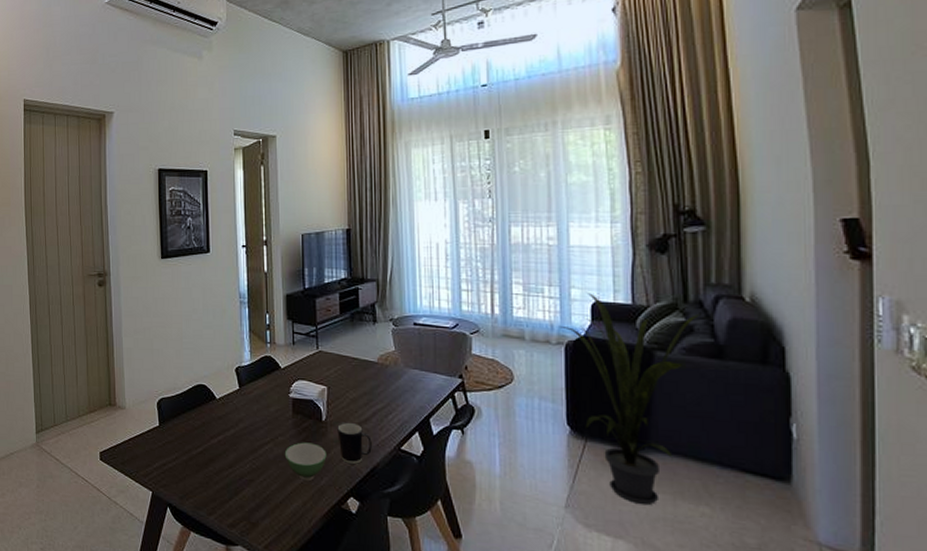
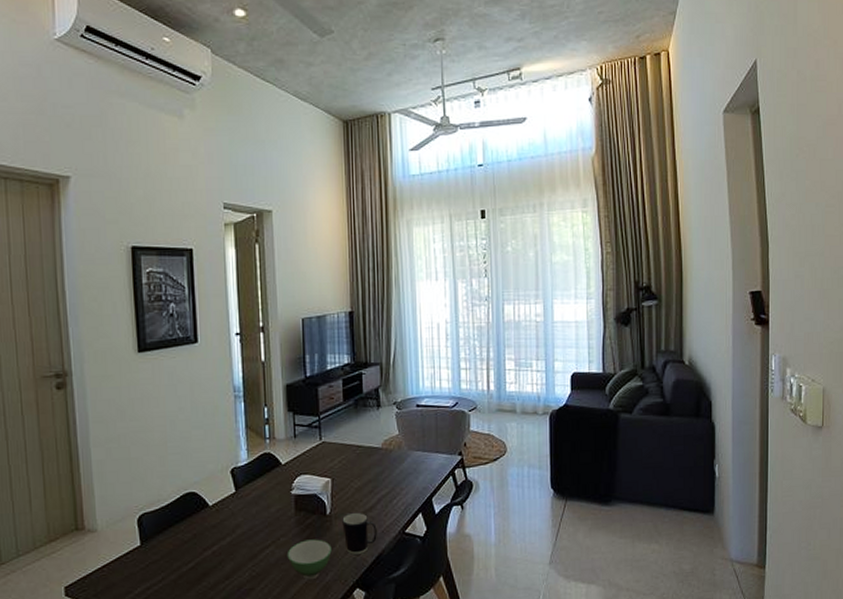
house plant: present [559,293,699,505] -> none [544,365,653,550]

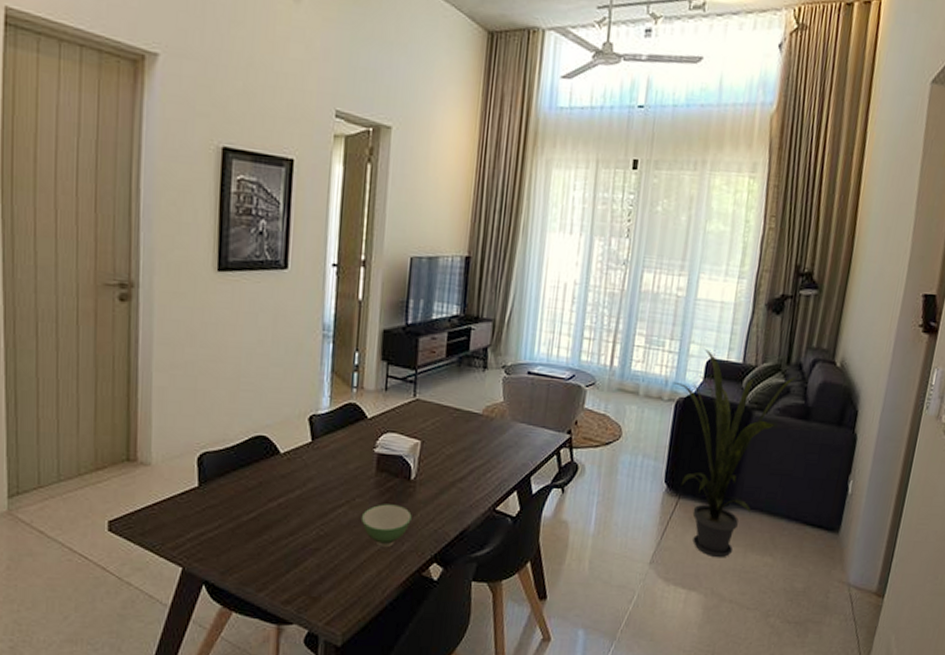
mug: present [342,512,377,555] -> none [426,480,465,527]
house plant: none [544,365,653,550] -> present [673,349,797,557]

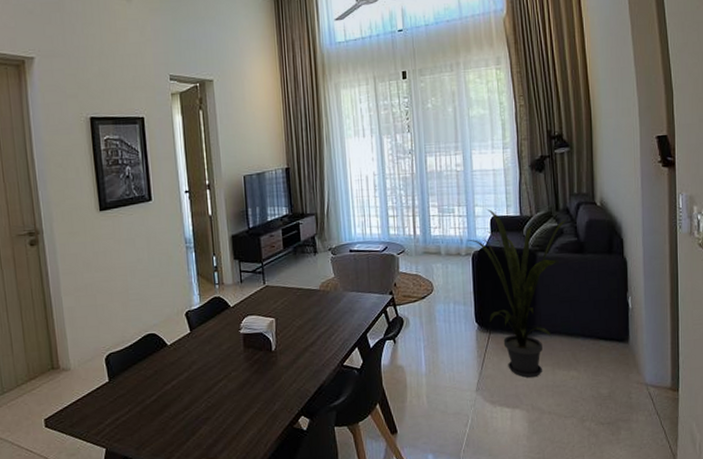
bowl: present [361,504,412,548] -> none [238,373,278,410]

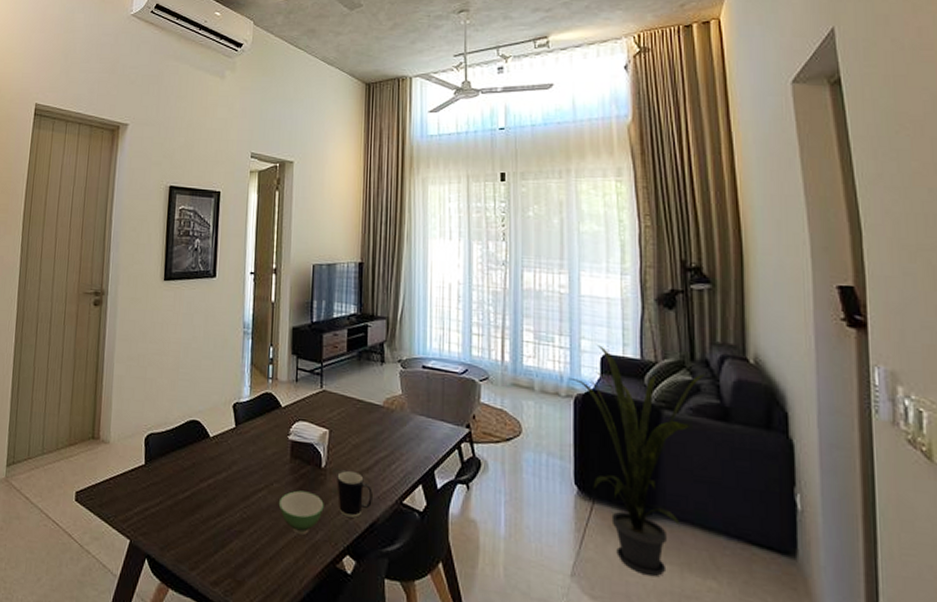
bowl: none [238,373,278,410] -> present [278,490,324,535]
mug: none [286,347,318,386] -> present [337,470,373,518]

